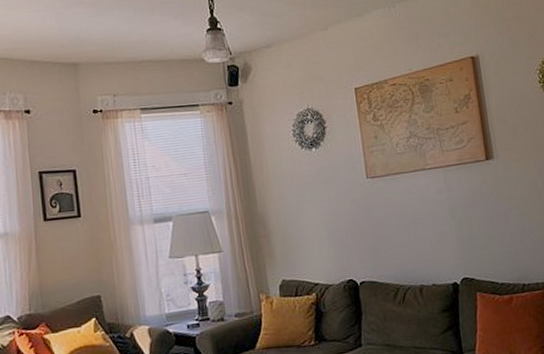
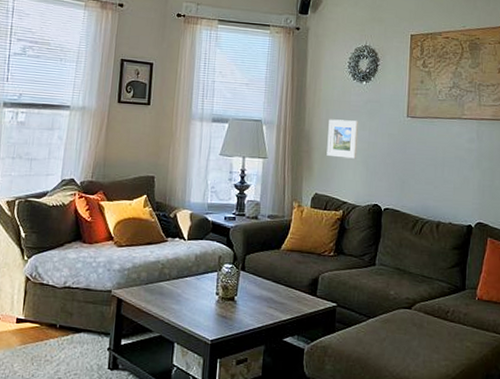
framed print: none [282,192,321,237] -> present [326,119,359,159]

